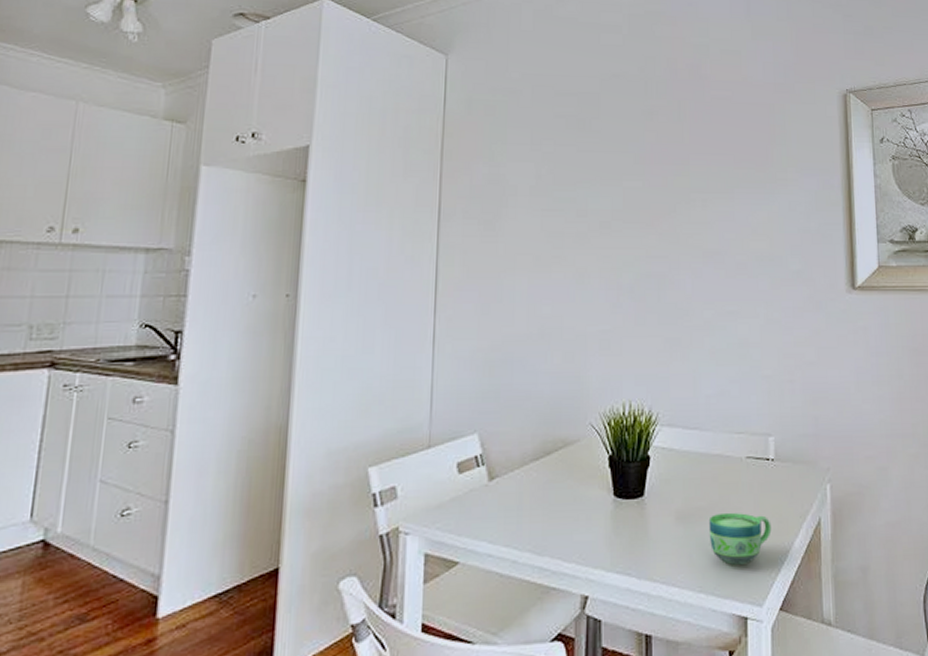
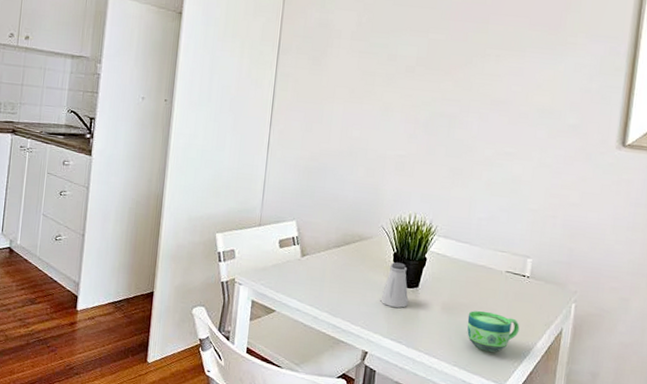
saltshaker: none [598,468,633,528] -> present [380,262,409,308]

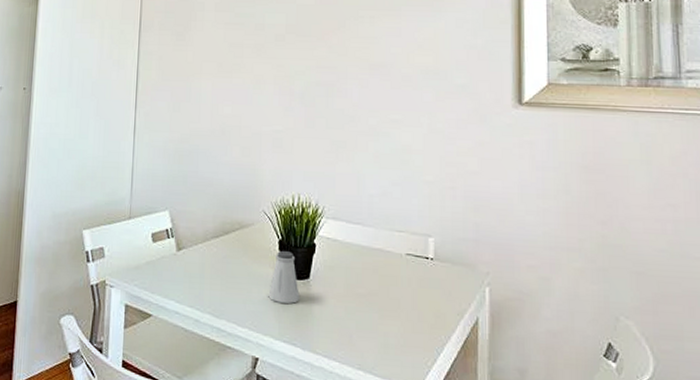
cup: present [467,310,520,352] -> none [368,301,429,351]

